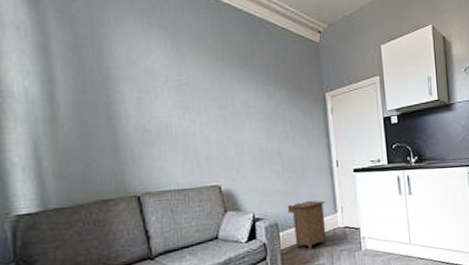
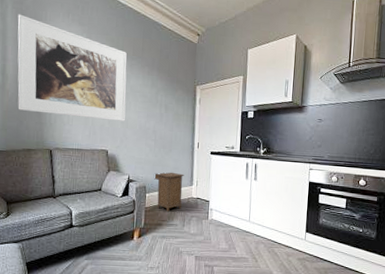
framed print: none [65,20,239,149] -> present [17,14,127,121]

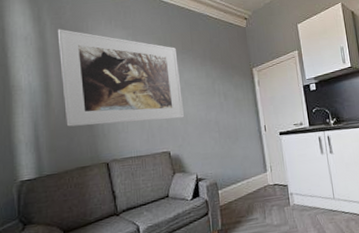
nightstand: present [153,172,185,212] -> none [223,161,259,206]

